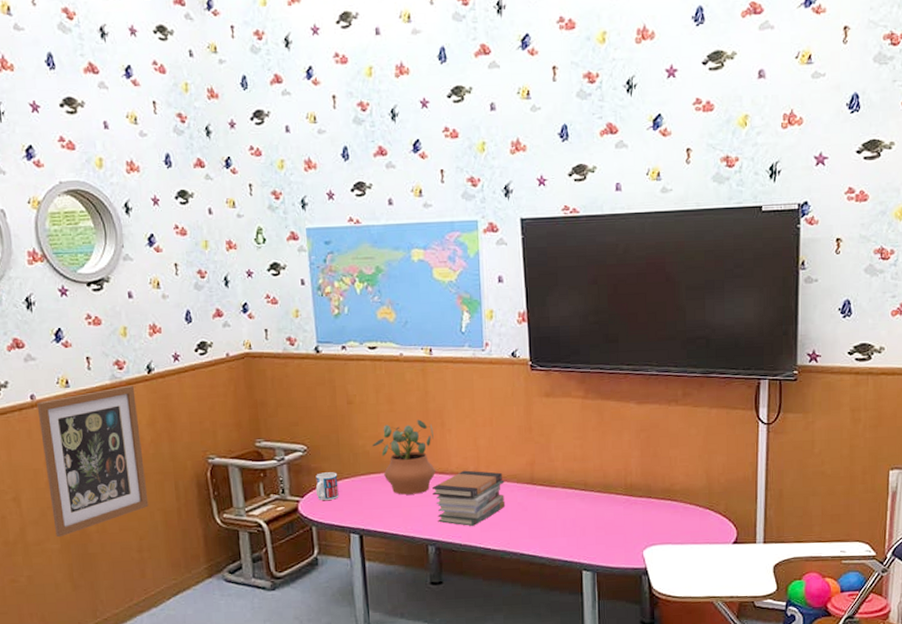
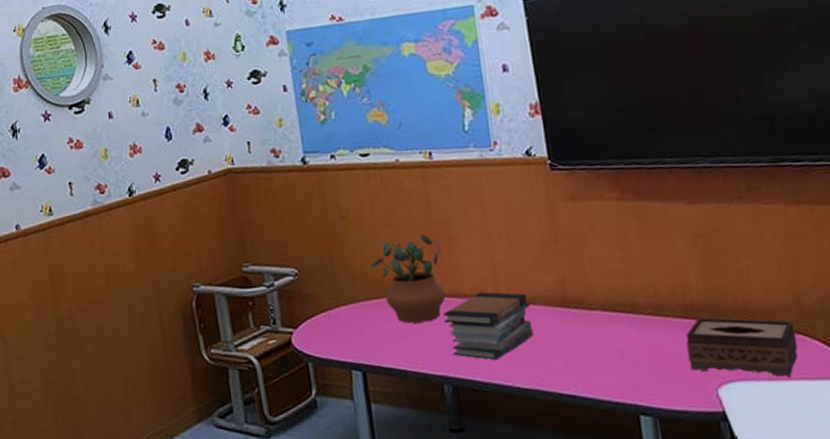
wall art: present [36,385,149,538] -> none [21,209,133,378]
mug: present [315,472,339,501] -> none [309,298,337,332]
tissue box: none [623,495,705,541] -> present [686,317,798,377]

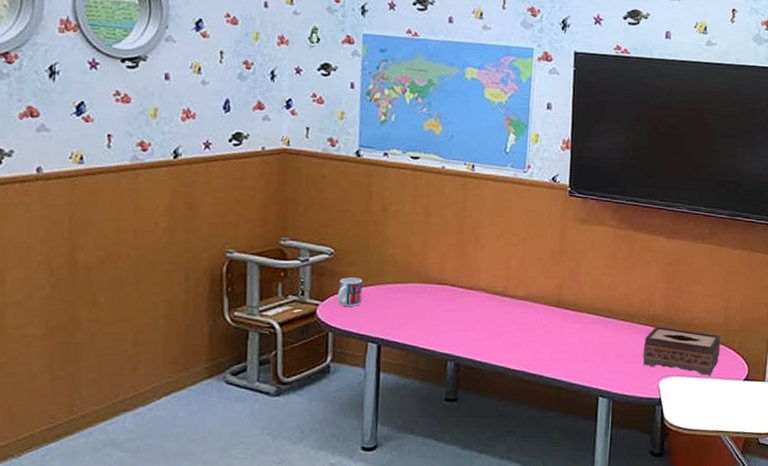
mug: none [309,298,337,332] -> present [337,277,363,307]
potted plant: present [370,234,447,323] -> none [402,233,467,308]
book stack: present [444,292,534,361] -> none [458,288,532,345]

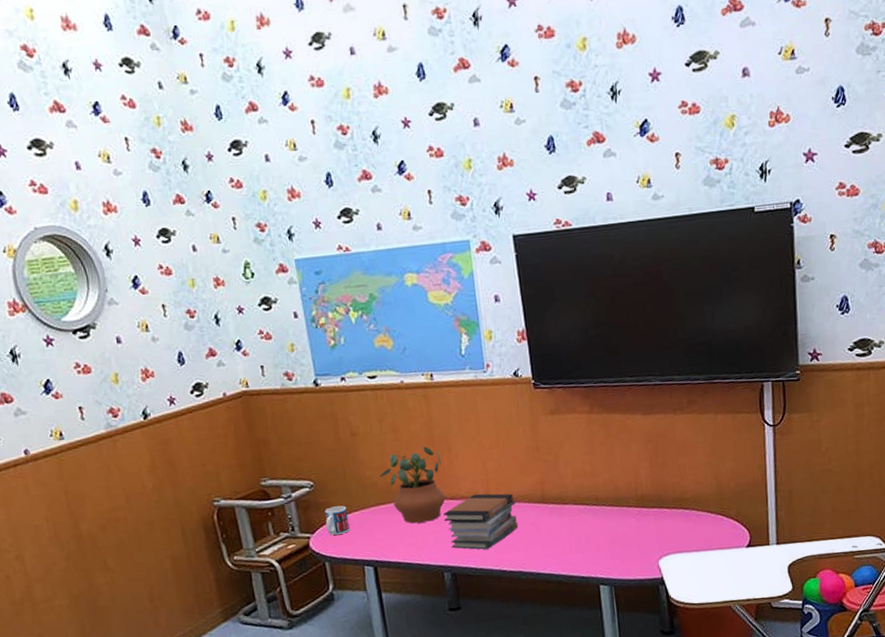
potted plant: none [402,233,467,308] -> present [379,446,446,524]
book stack: none [458,288,532,345] -> present [444,493,519,550]
tissue box: present [643,326,721,375] -> none [636,505,718,548]

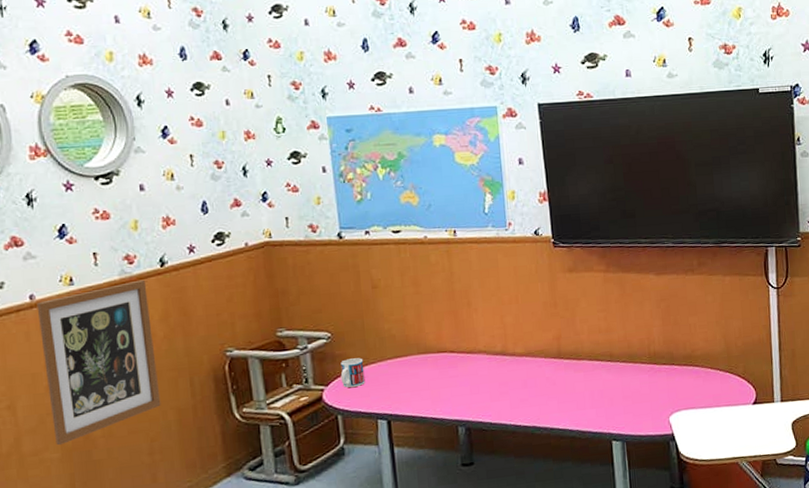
wall art: none [31,432,157,593] -> present [36,279,161,446]
potted plant: present [379,446,446,524] -> none [398,300,464,377]
book stack: present [444,493,519,550] -> none [461,348,534,405]

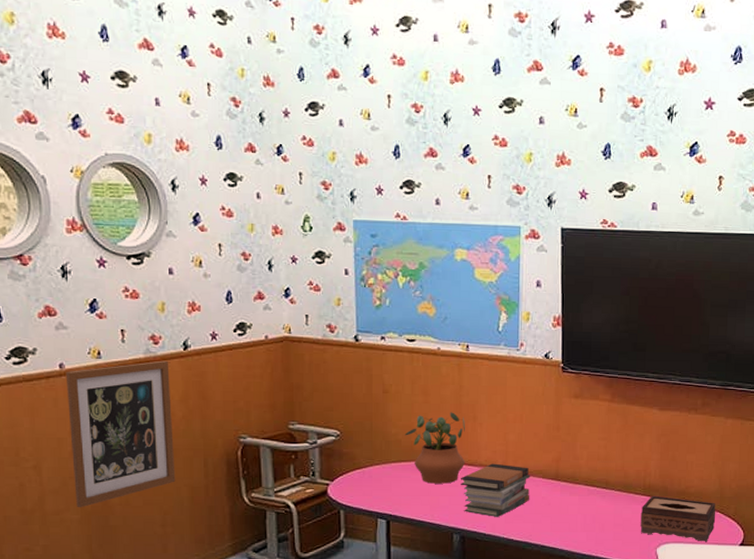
mug: present [340,358,365,388] -> none [346,458,369,486]
potted plant: none [398,300,464,377] -> present [404,412,466,484]
book stack: none [461,348,534,405] -> present [461,463,531,518]
tissue box: none [649,363,726,405] -> present [640,495,716,541]

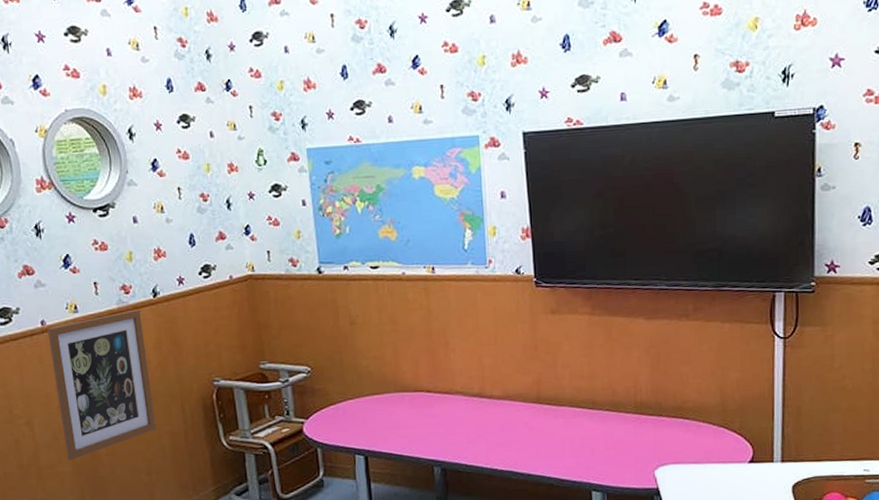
potted plant: present [404,412,466,484] -> none [375,339,441,416]
book stack: present [461,463,531,518] -> none [437,390,512,447]
tissue box: present [640,495,716,541] -> none [633,413,719,461]

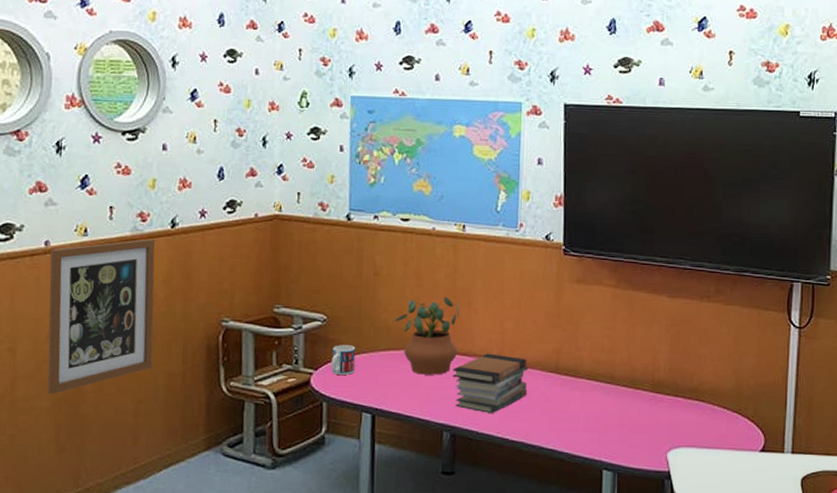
mug: none [320,393,344,422] -> present [330,345,356,376]
potted plant: none [375,339,441,416] -> present [394,297,459,375]
book stack: none [437,390,512,447] -> present [453,353,529,414]

